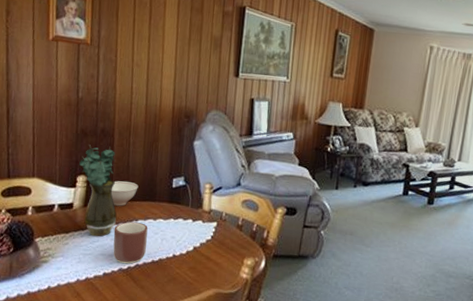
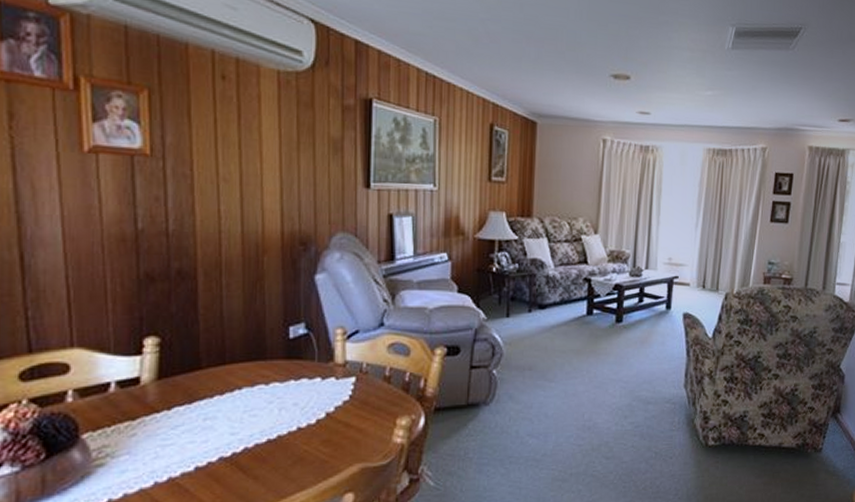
vase: present [79,144,117,237] -> none [145,293,210,419]
bowl: present [111,181,139,206] -> none [198,337,239,373]
mug: present [113,221,148,264] -> none [206,391,259,450]

